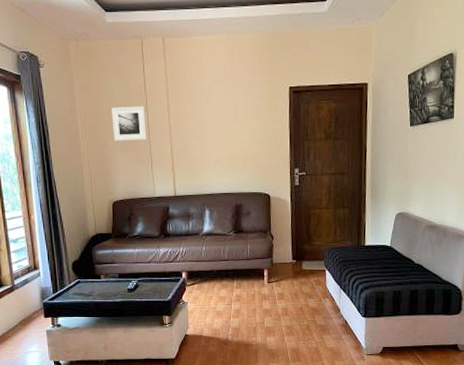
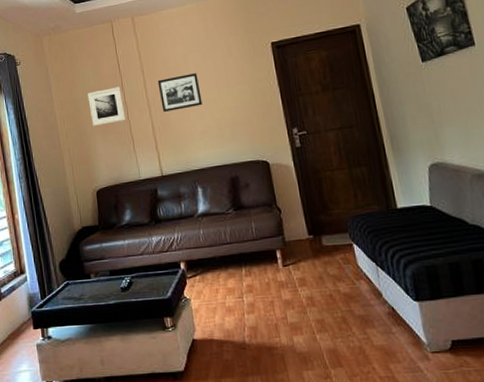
picture frame: none [181,104,220,137] -> present [157,73,203,112]

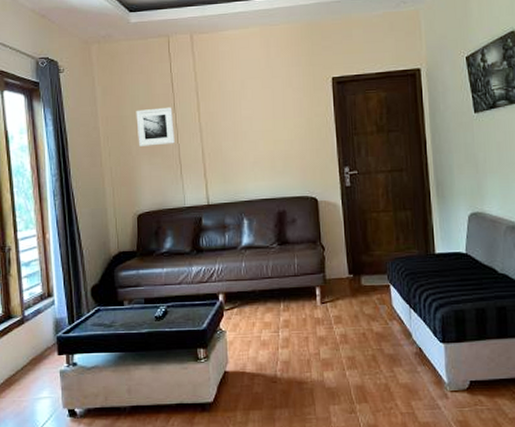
picture frame: present [157,73,203,112] -> none [212,101,257,138]

